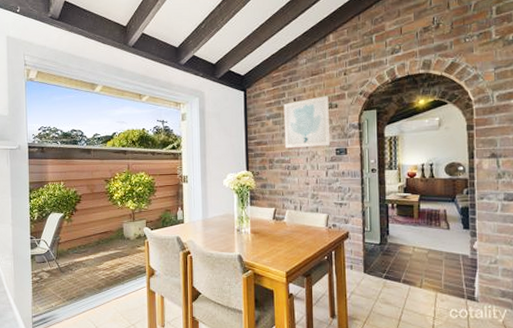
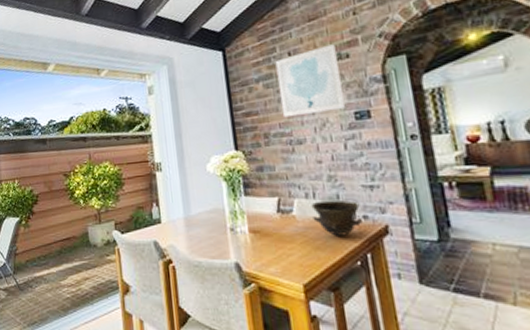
bowl: none [298,212,332,238] -> present [311,199,363,236]

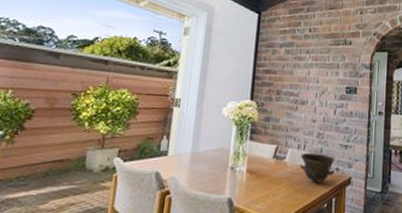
wall art: present [275,44,346,118] -> none [294,31,344,83]

